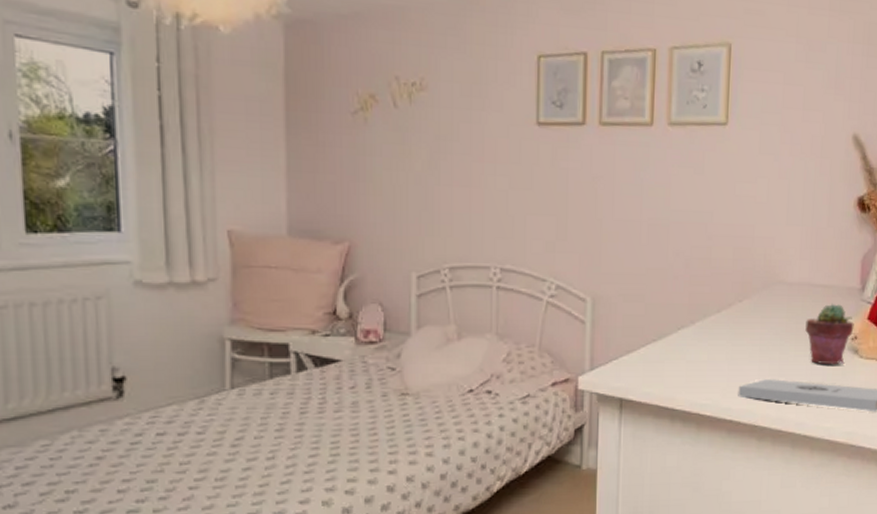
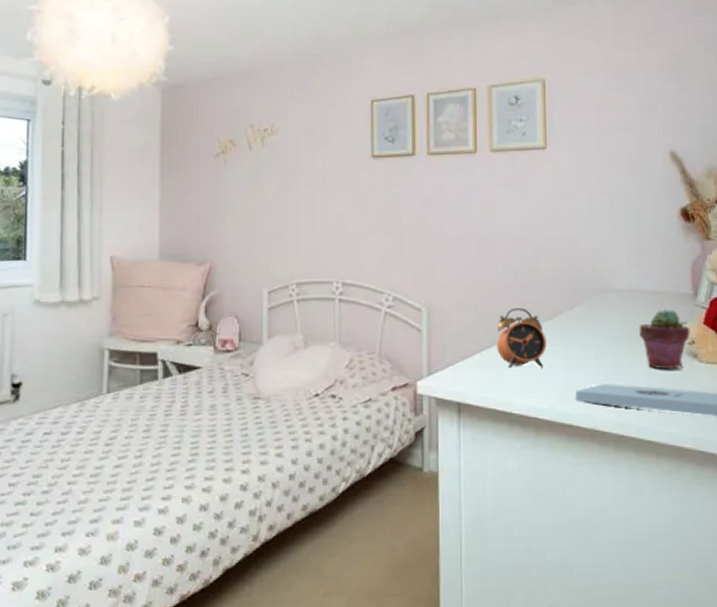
alarm clock: none [663,299,714,363] -> present [497,307,547,368]

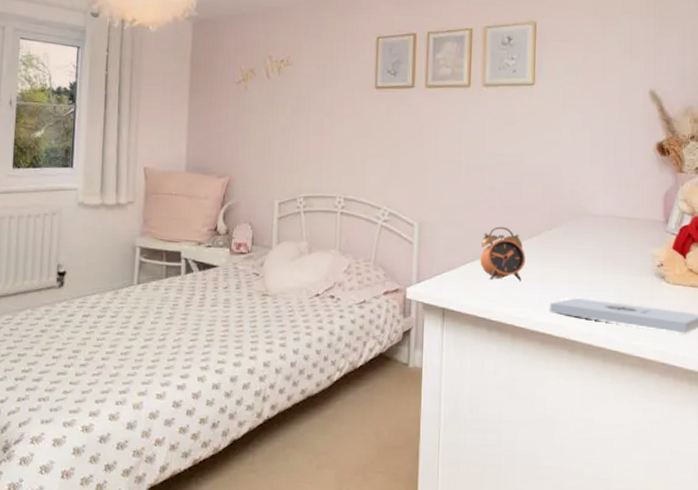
potted succulent: present [639,308,690,370] -> none [612,233,660,289]

